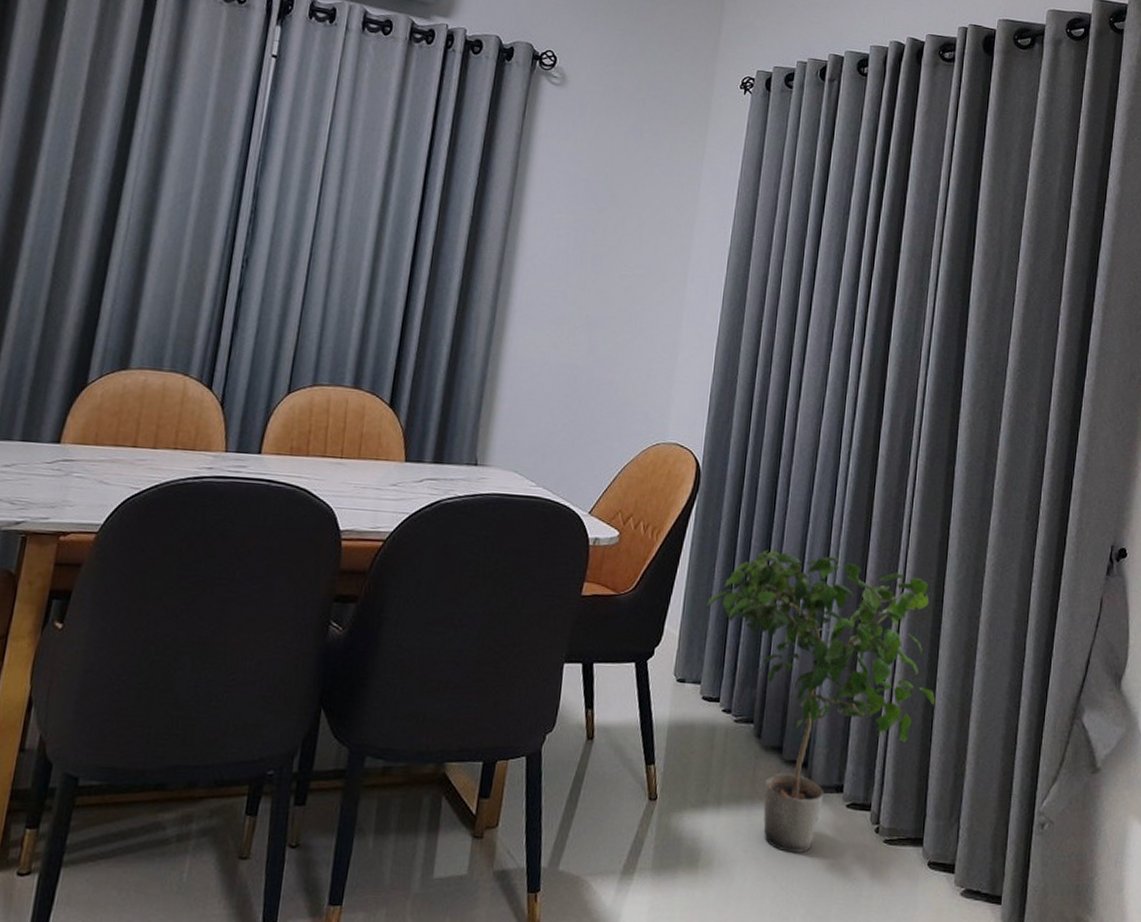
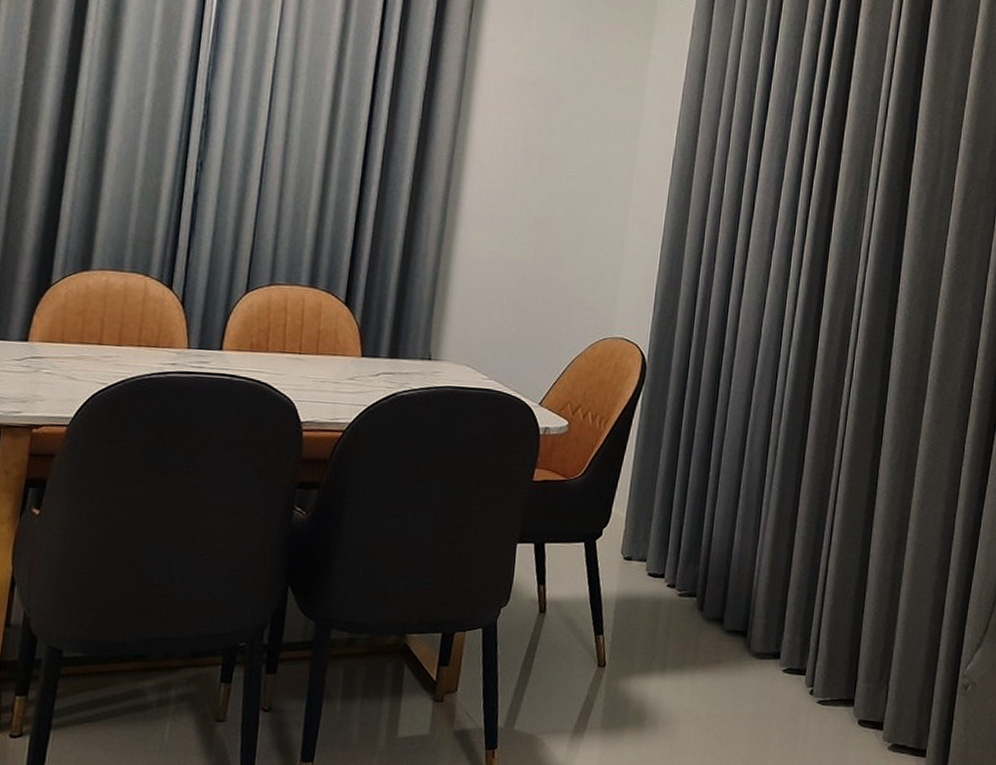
potted plant: present [706,550,936,853] -> none [652,437,868,713]

